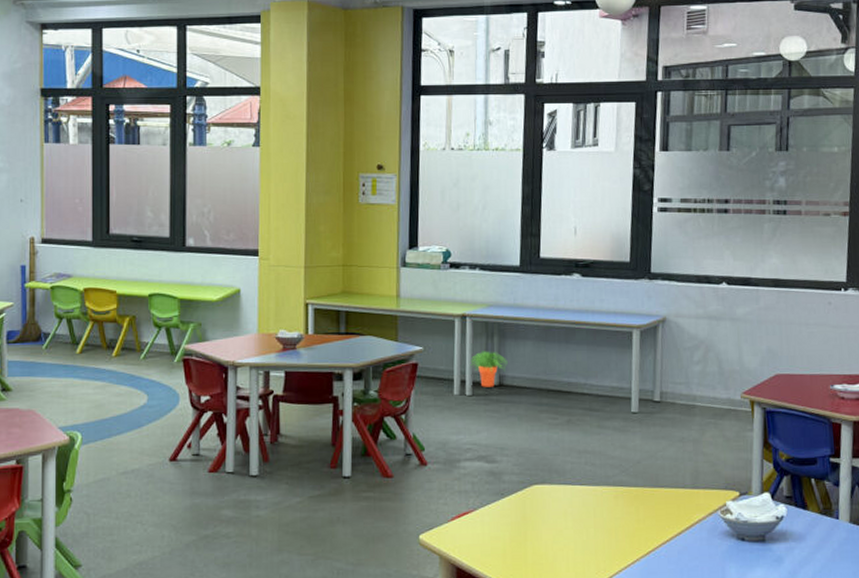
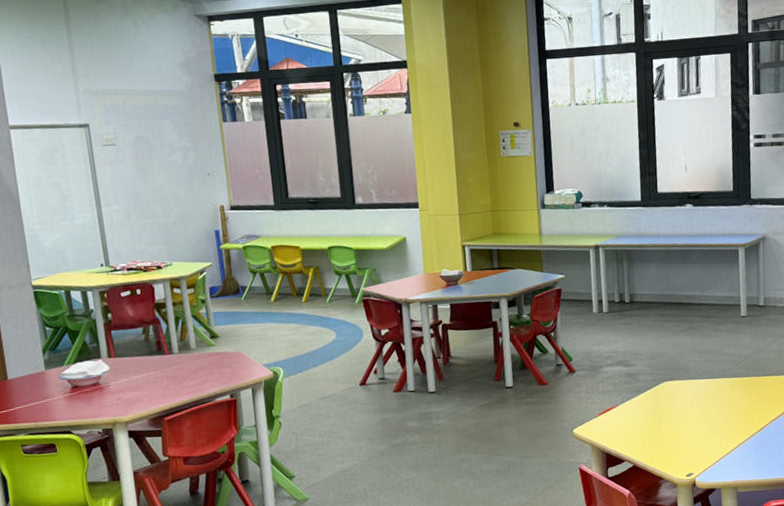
potted plant: present [469,351,508,387] -> none [604,274,636,305]

